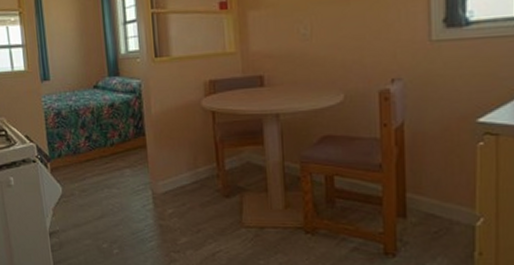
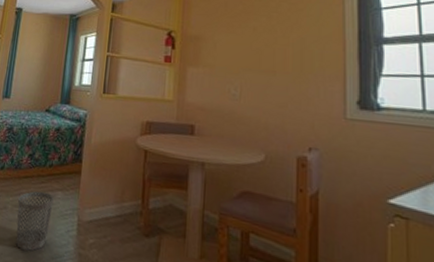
wastebasket: none [84,172,124,231] -> present [16,191,54,251]

